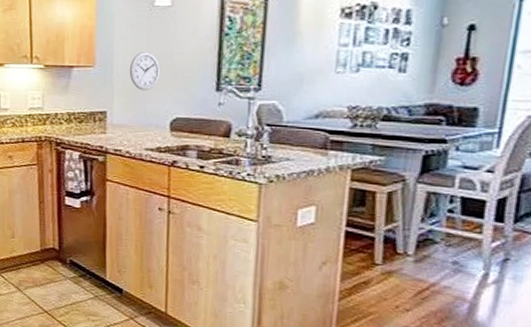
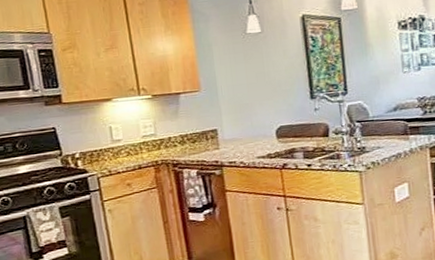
wall clock: present [129,52,160,91] -> none [232,73,260,107]

